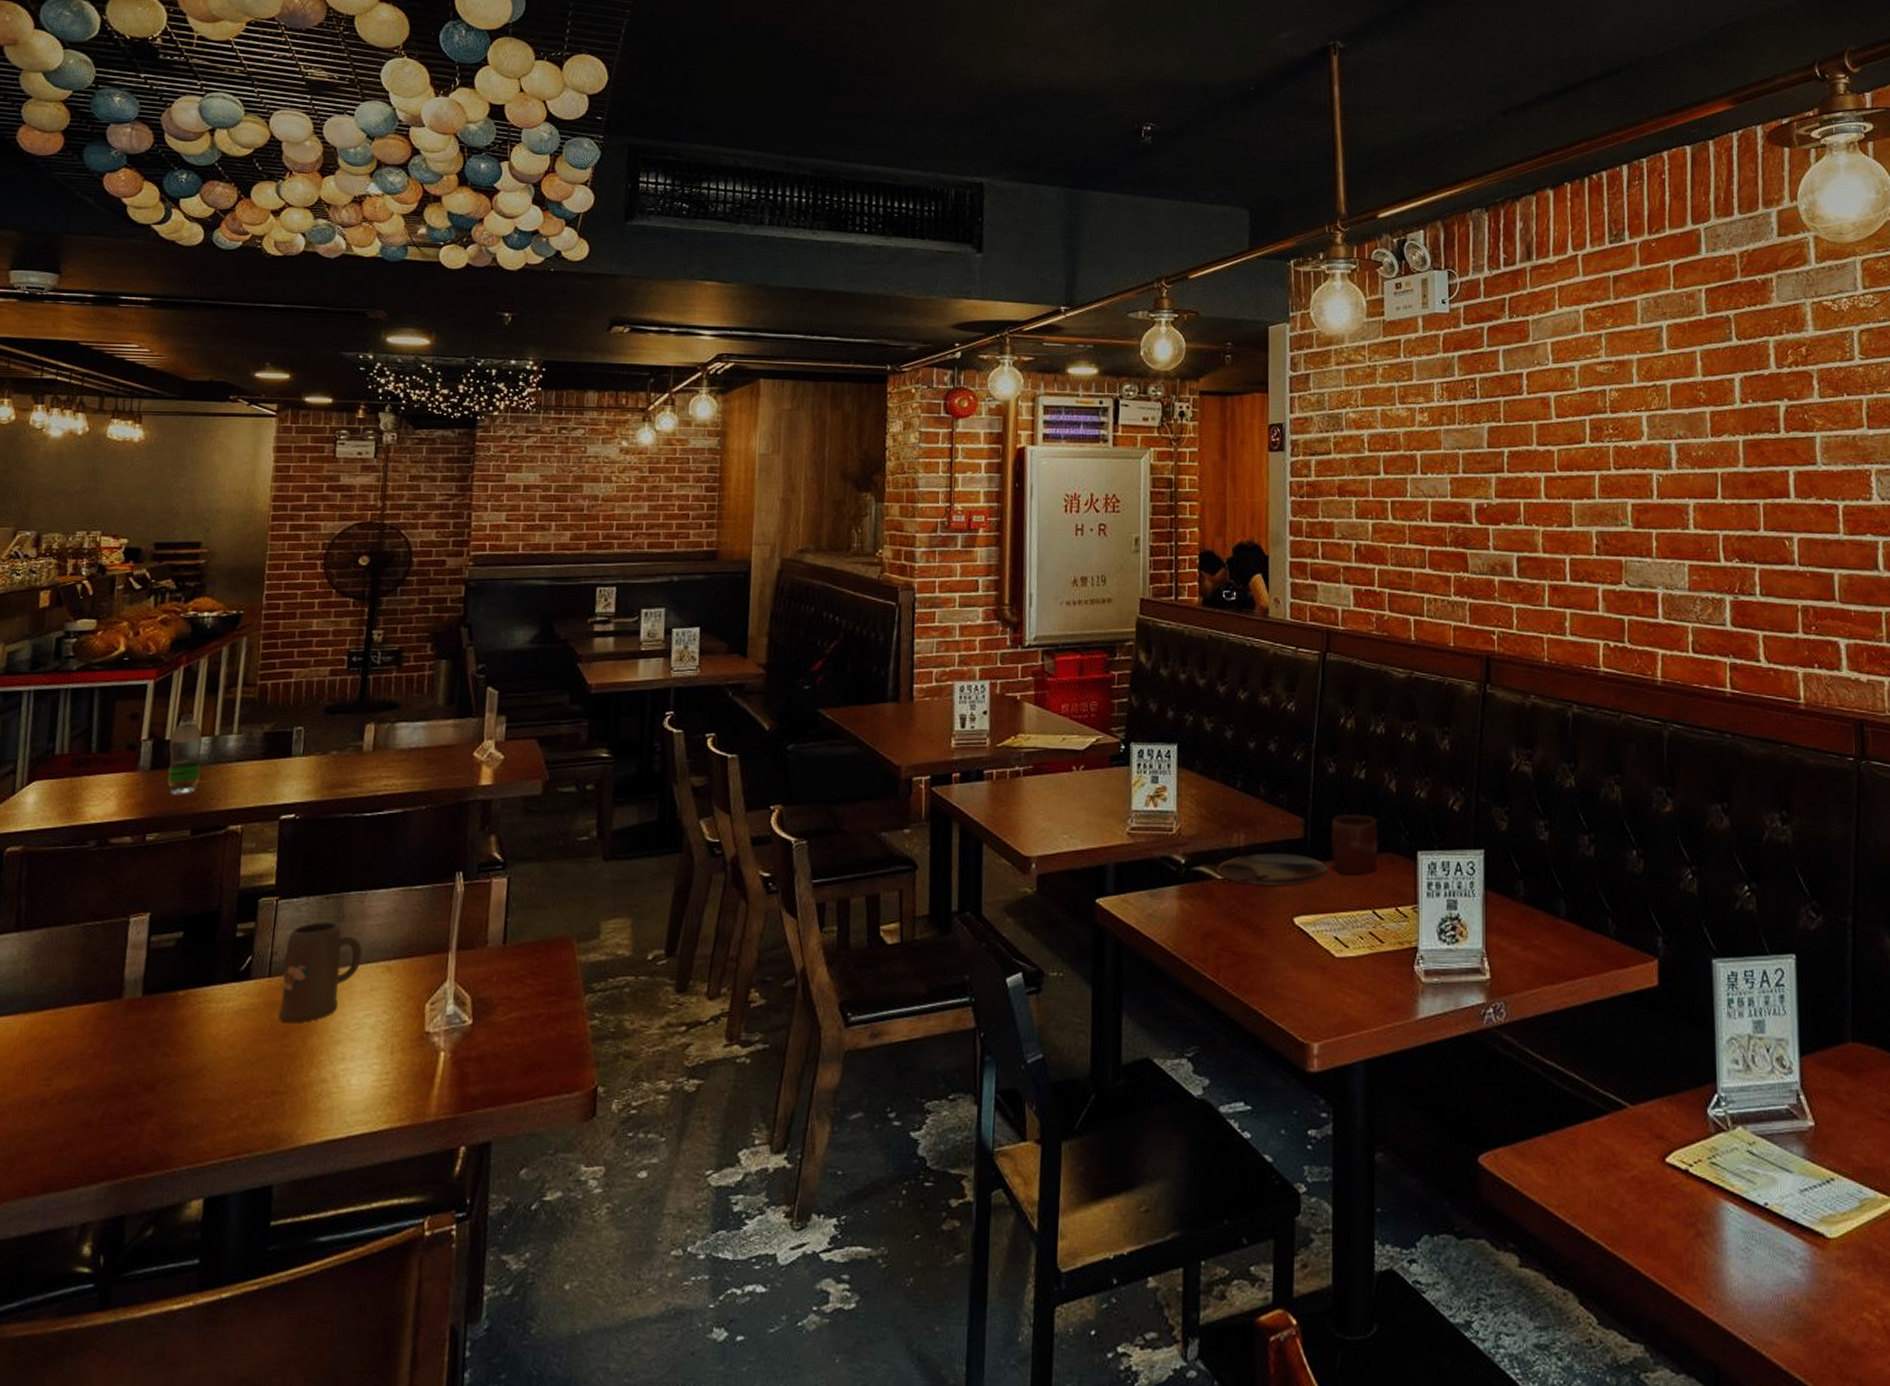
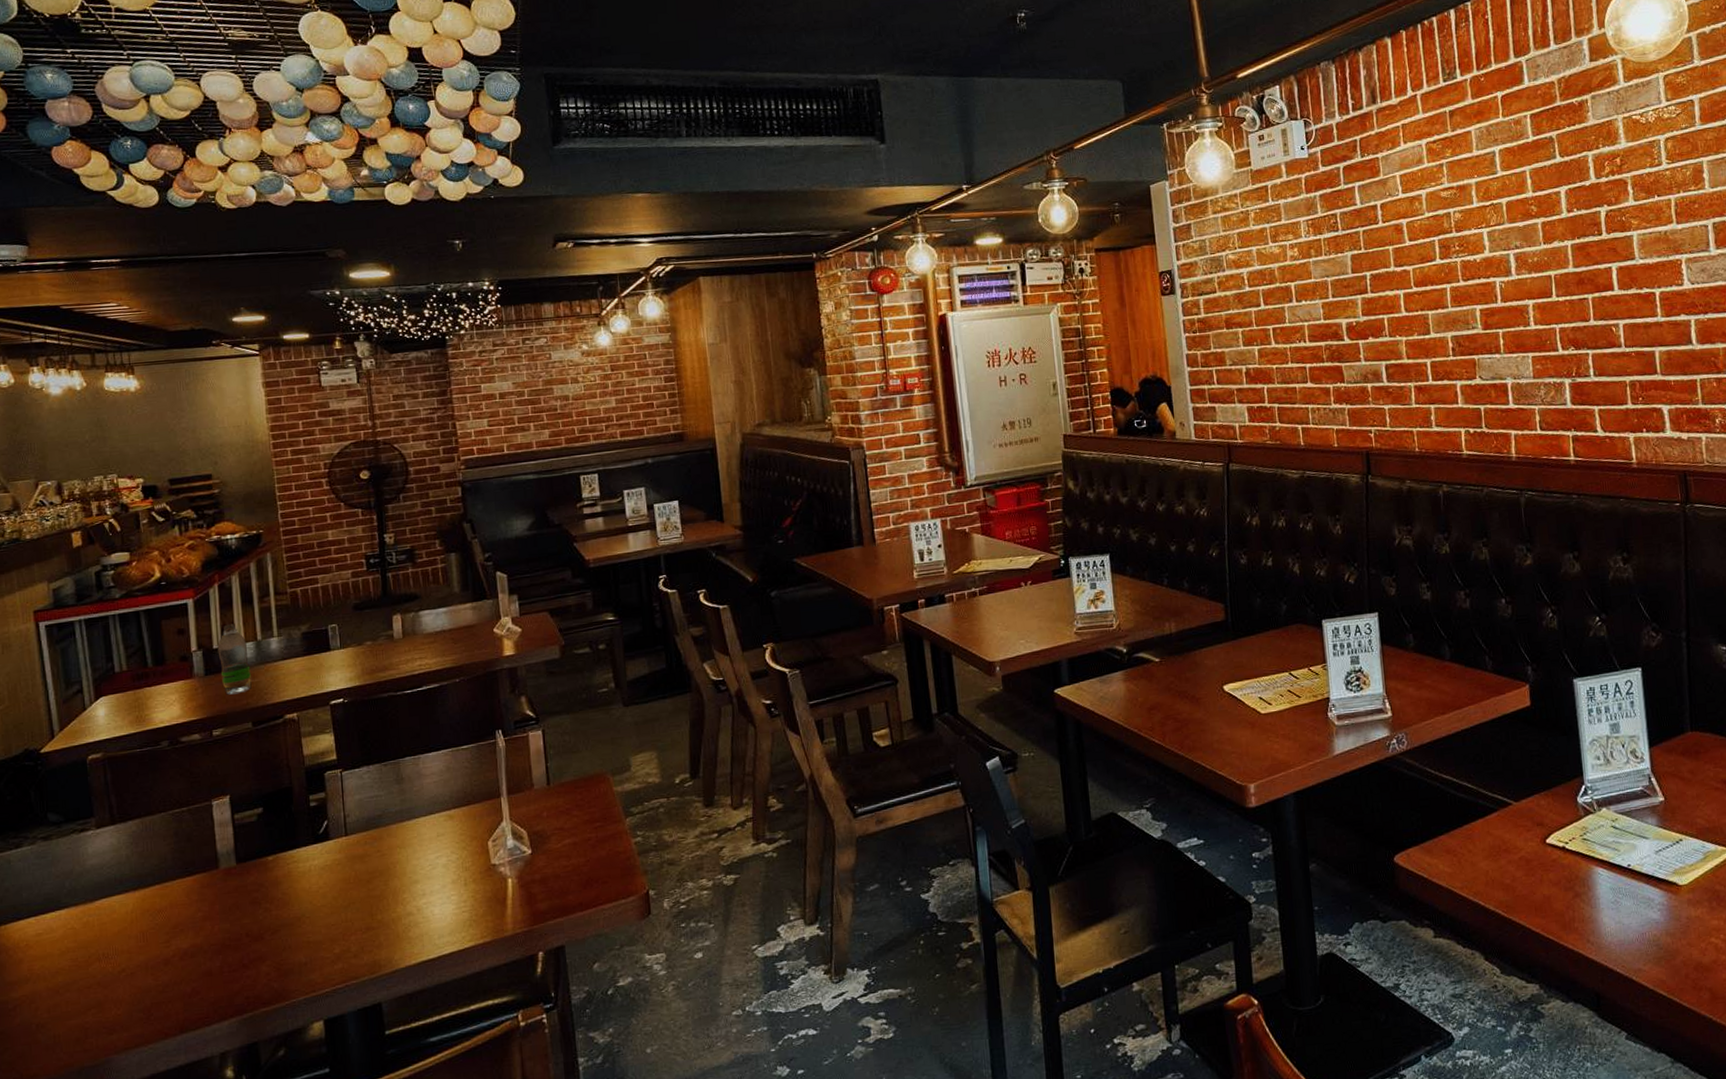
beer mug: present [277,922,363,1024] -> none [357,784,425,872]
plate: present [1217,853,1329,887] -> none [1154,634,1249,665]
mug: present [1330,813,1379,876] -> none [1247,595,1290,646]

